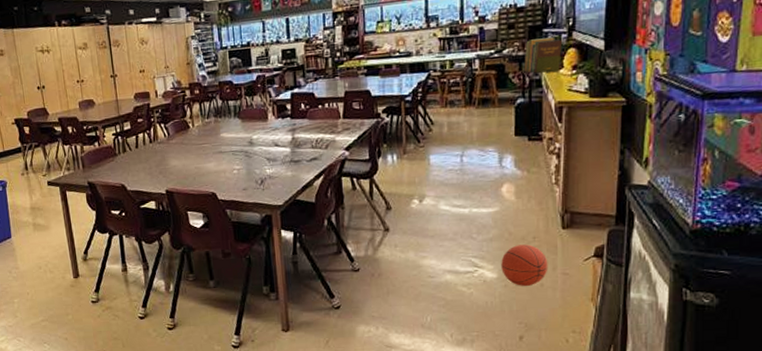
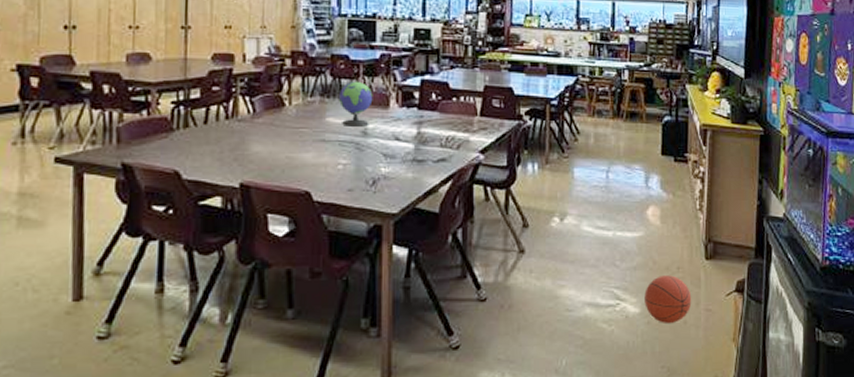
globe: none [227,101,255,139] -> present [338,81,373,127]
books: present [524,37,563,74] -> none [671,58,708,94]

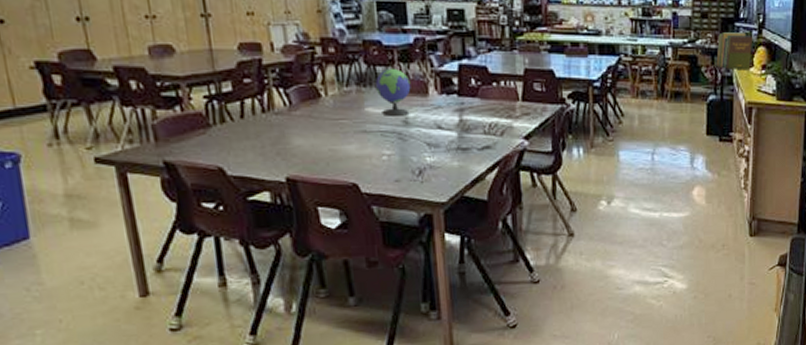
basketball: present [644,275,692,323] -> none [691,252,736,297]
books: none [671,58,708,94] -> present [716,32,753,71]

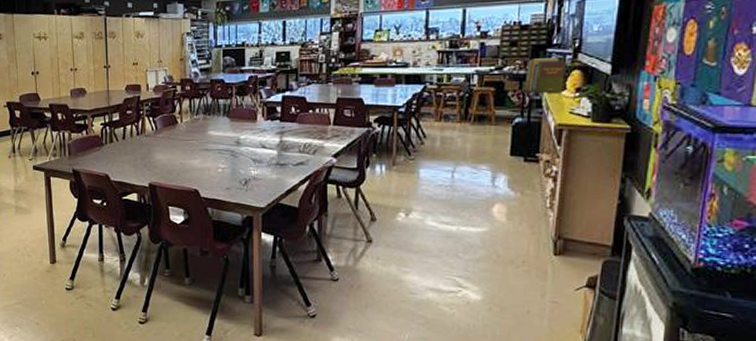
globe: present [374,68,411,116] -> none [217,100,244,138]

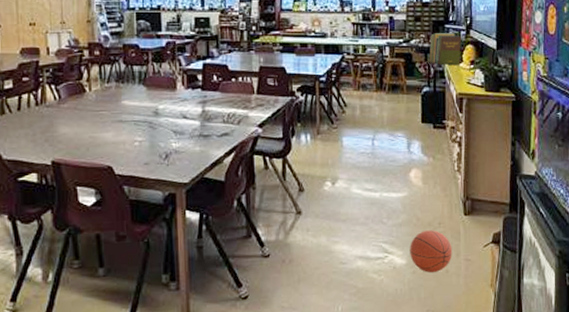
basketball: none [486,268,537,311] -> present [410,230,453,273]

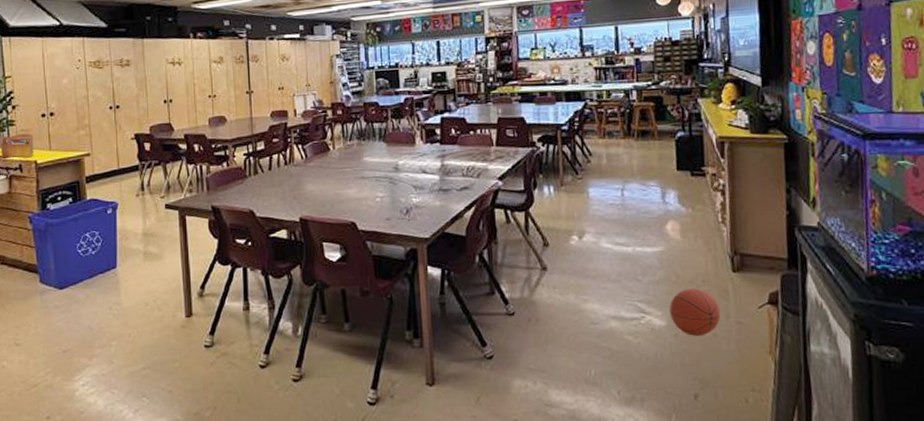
books: present [429,33,462,66] -> none [682,71,720,107]

